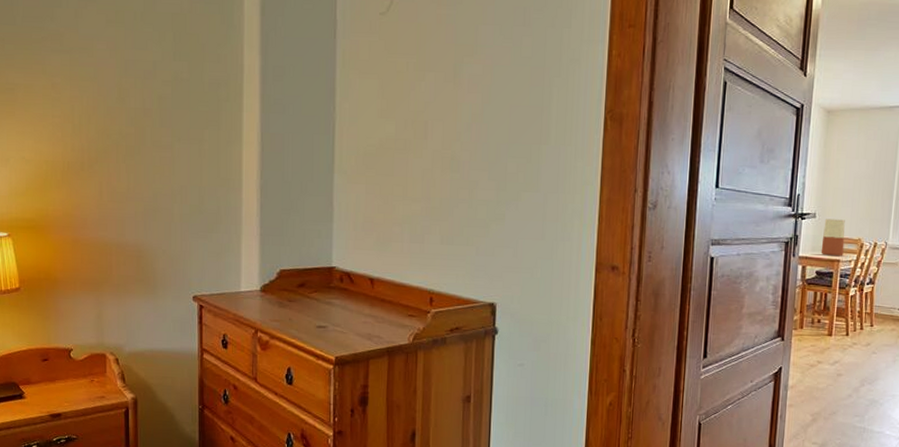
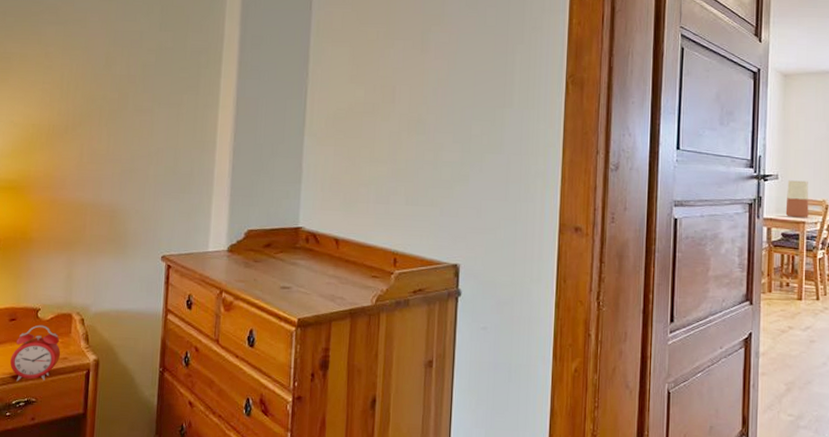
alarm clock: none [47,364,98,420] -> present [10,324,61,382]

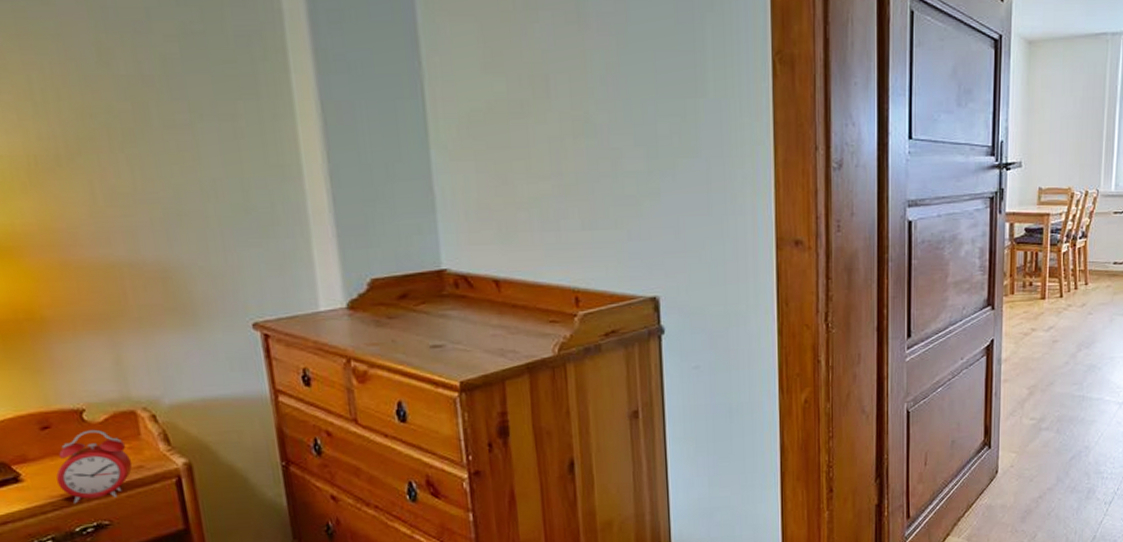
vase: present [785,180,809,218] -> none [1029,167,1054,210]

